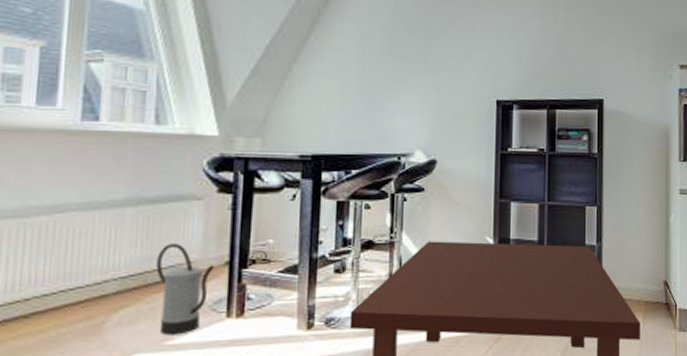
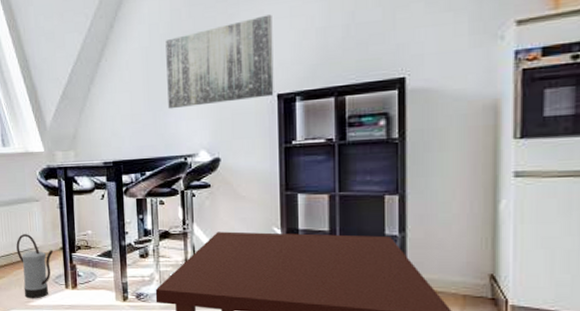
wall art: none [384,22,495,103] -> present [165,14,274,109]

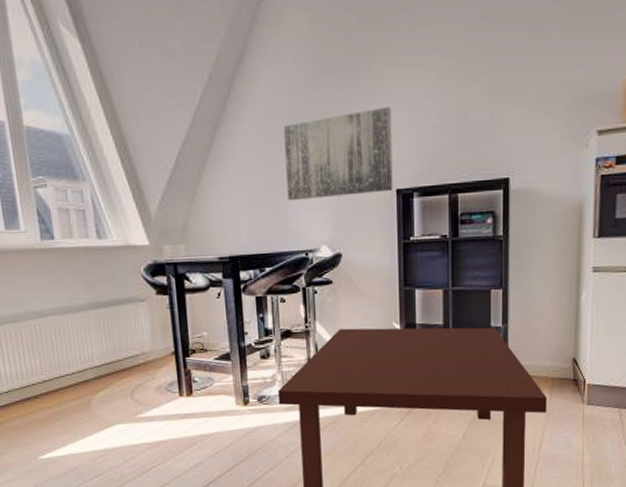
watering can: present [16,234,54,299] -> none [119,338,164,411]

